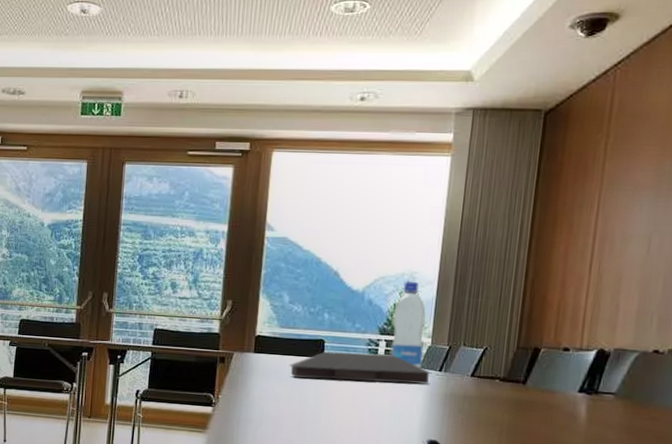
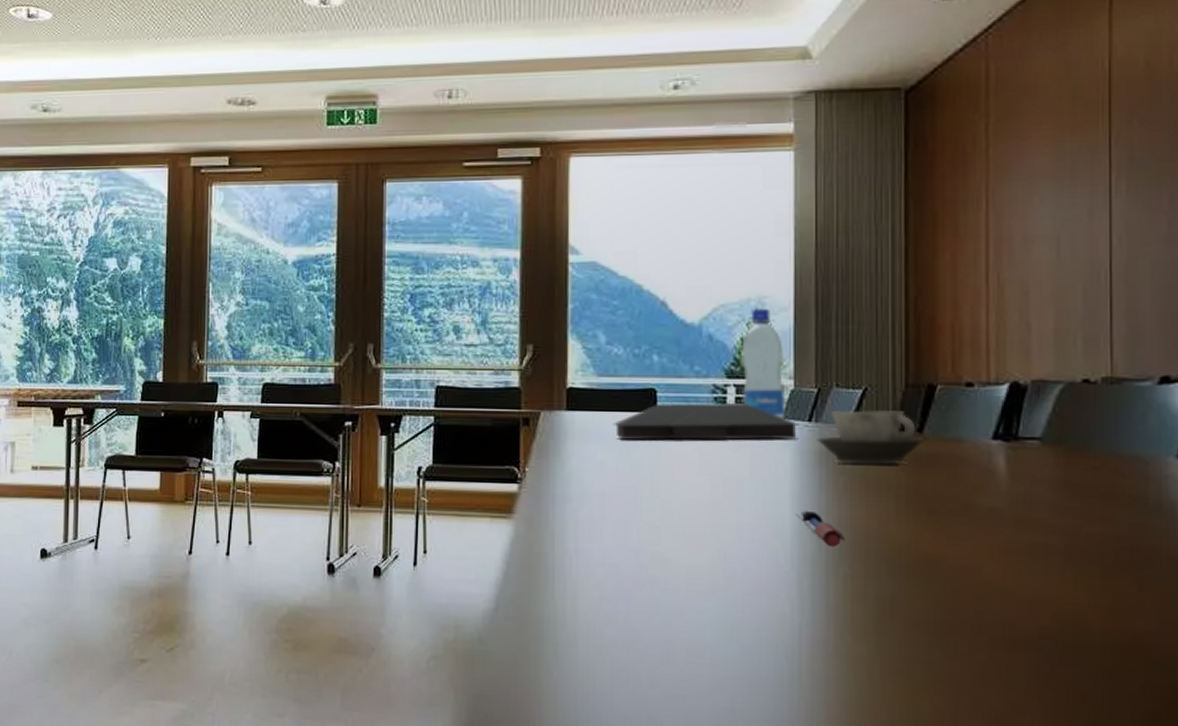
cup: none [444,364,527,408] -> present [817,410,925,465]

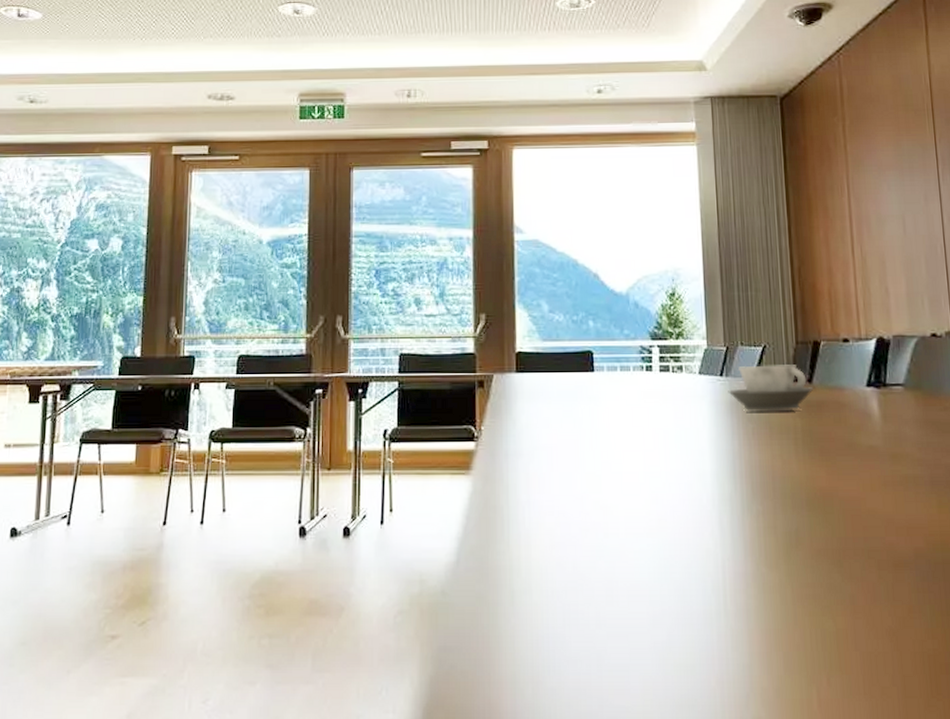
papers: present [612,402,799,441] -> none [556,361,713,398]
bottle: present [741,309,786,419] -> none [662,279,701,375]
pen: present [796,510,846,548] -> none [714,454,757,487]

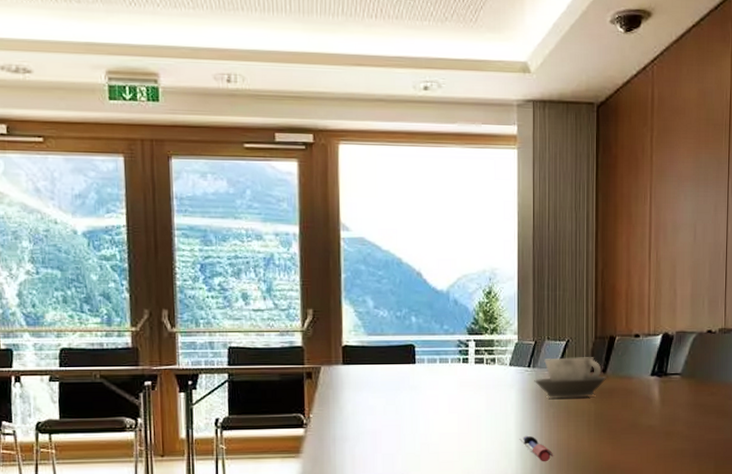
pen: none [714,454,757,487] -> present [519,435,554,462]

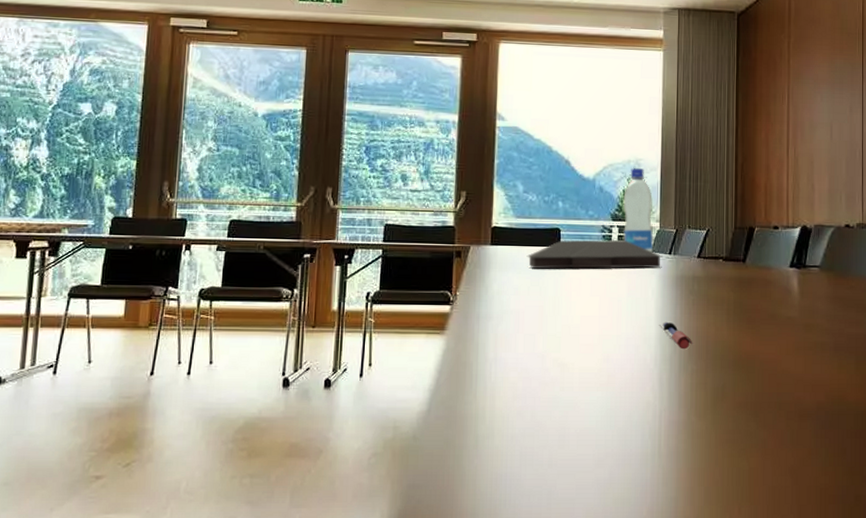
papers: none [380,354,521,387] -> present [526,239,662,270]
bottle: none [479,279,512,366] -> present [623,168,654,253]
cup: present [534,357,607,398] -> none [674,246,746,286]

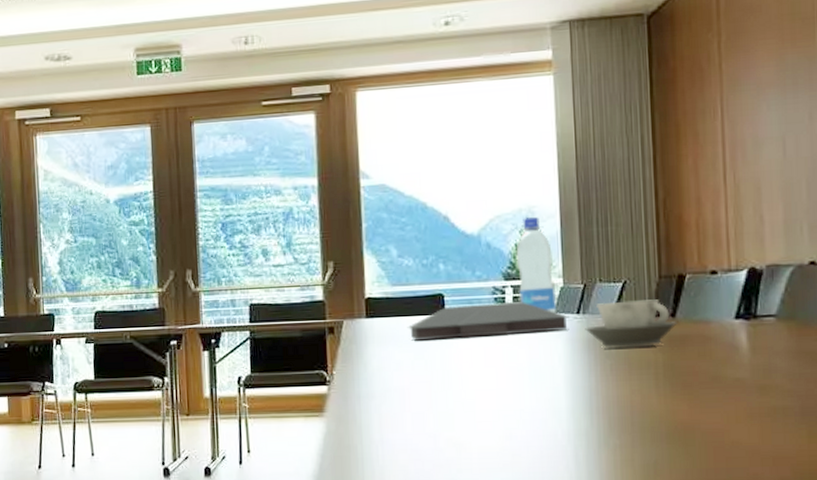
pen: present [659,321,693,350] -> none [570,391,614,422]
cup: none [674,246,746,286] -> present [585,299,677,348]

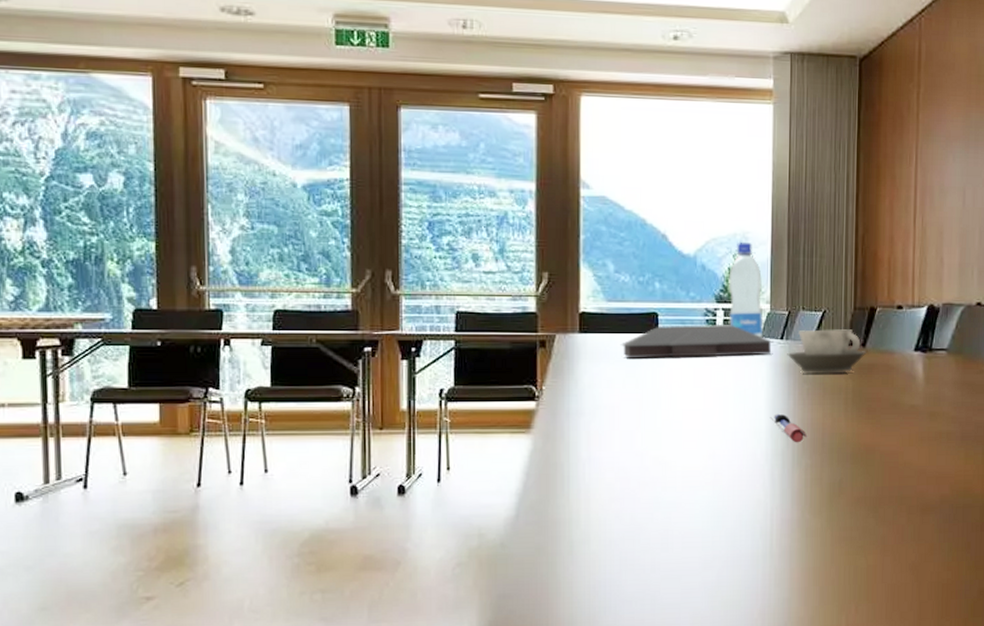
pen: none [570,391,614,422] -> present [770,413,808,443]

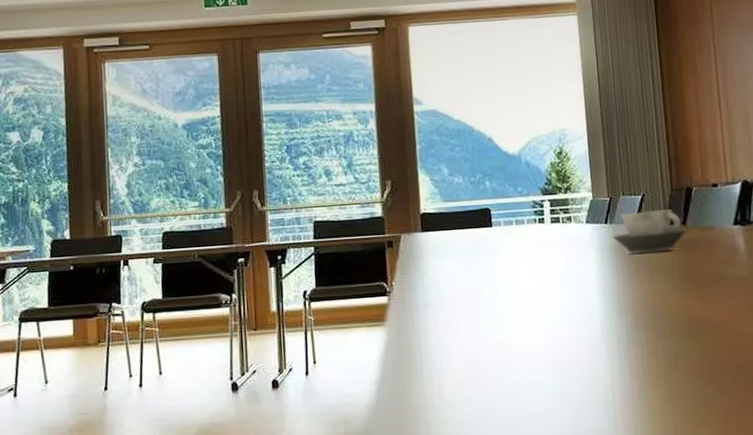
papers: present [620,323,773,358] -> none [459,214,598,252]
bottle: present [729,243,764,338] -> none [551,139,588,224]
pen: present [770,413,808,443] -> none [602,293,640,320]

